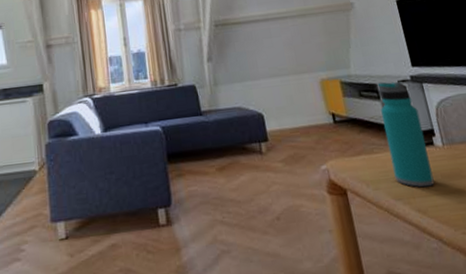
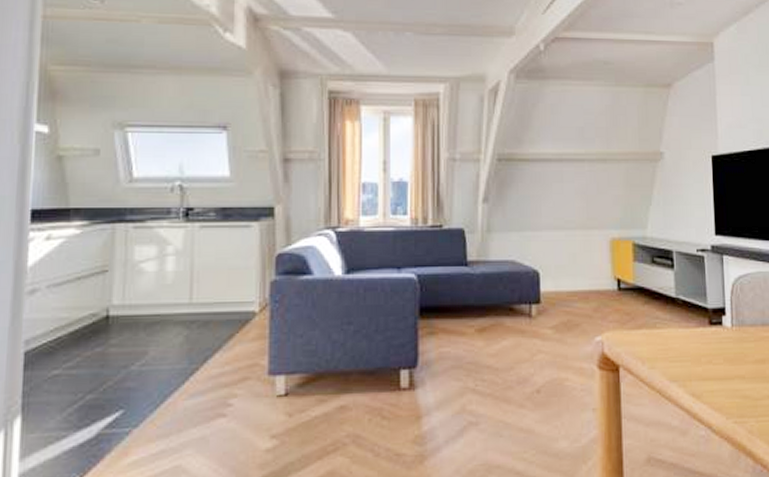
water bottle: present [377,81,435,188] -> none [672,248,715,370]

